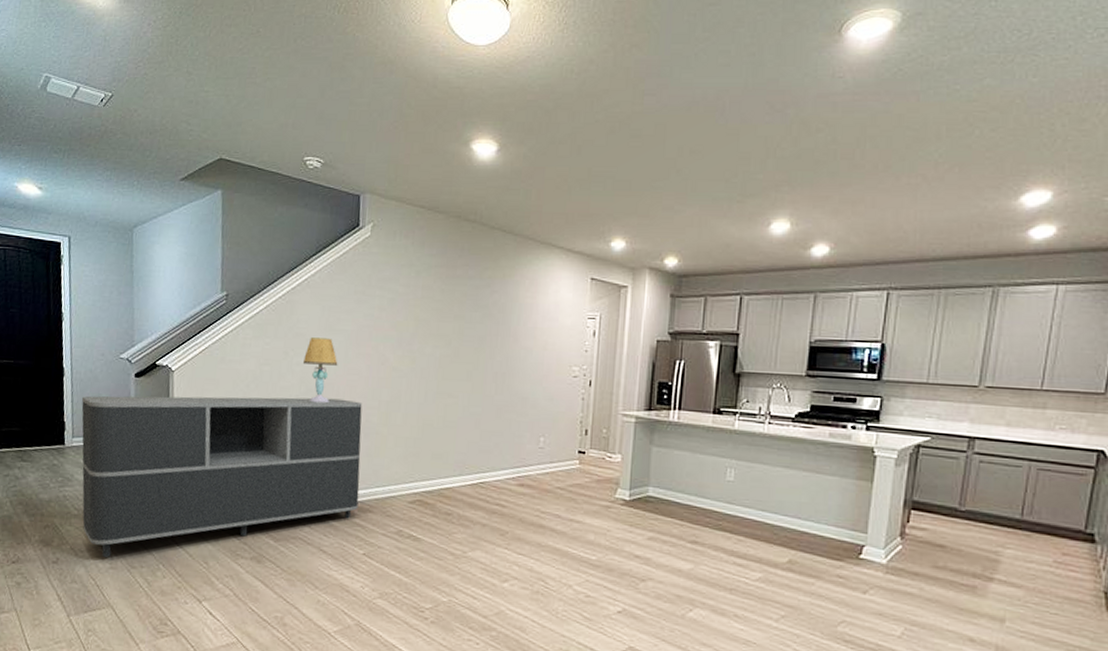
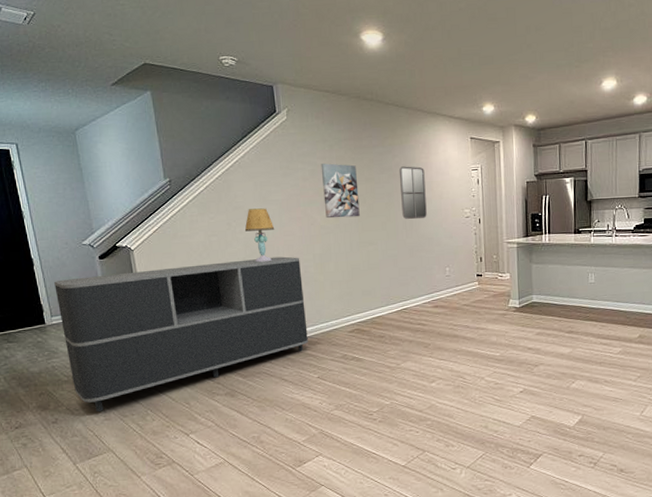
wall art: none [400,292,445,361] -> present [321,163,360,219]
home mirror: none [493,305,528,373] -> present [399,166,427,220]

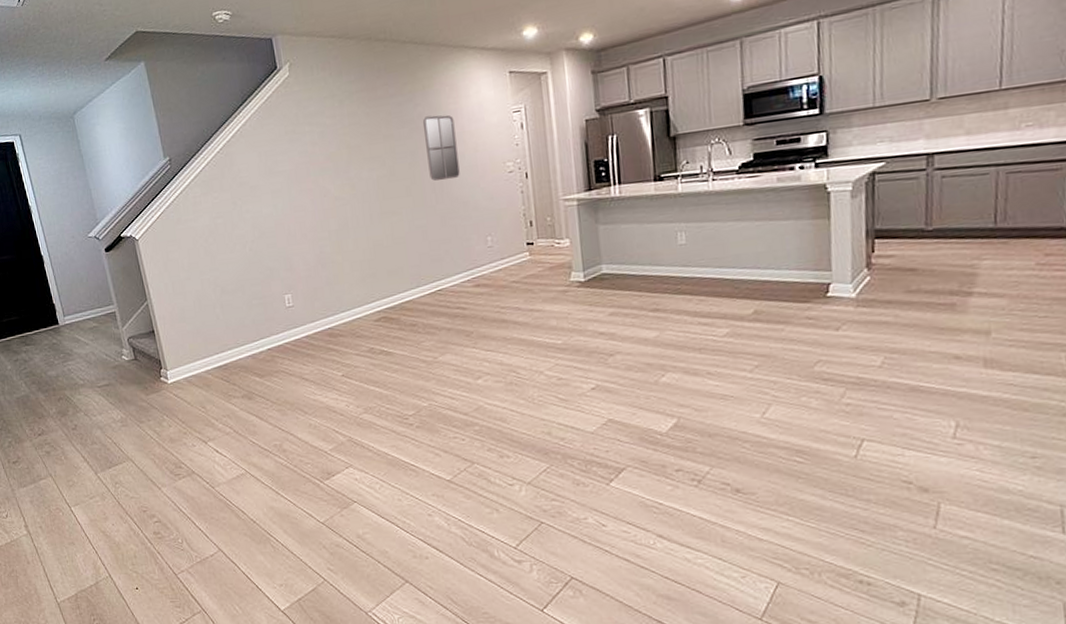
sideboard: present [54,256,308,412] -> none [64,235,329,417]
table lamp: present [244,208,275,263] -> none [251,181,284,245]
wall art: present [321,163,360,219] -> none [330,120,380,188]

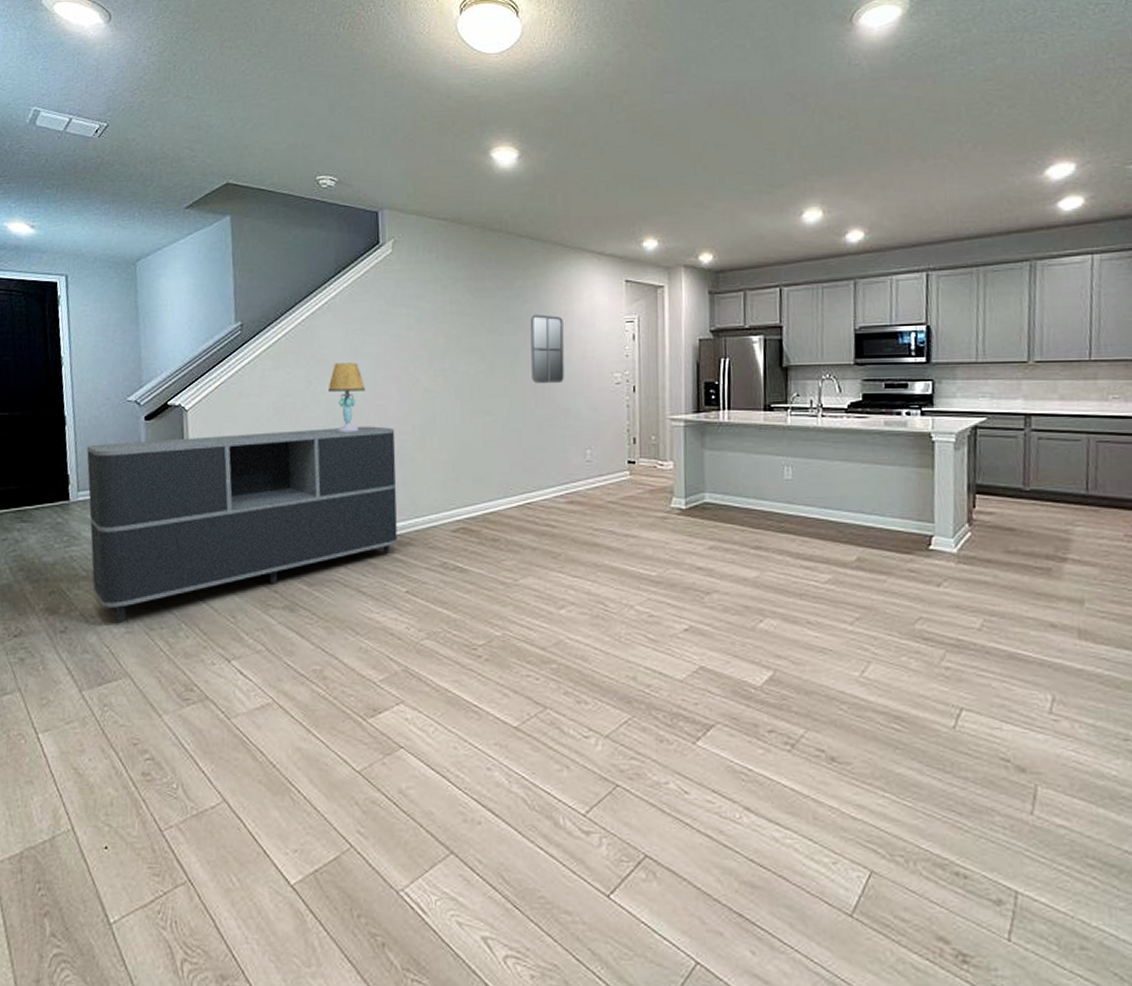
sideboard: none [64,235,329,417] -> present [87,426,398,621]
table lamp: none [251,181,284,245] -> present [327,363,366,433]

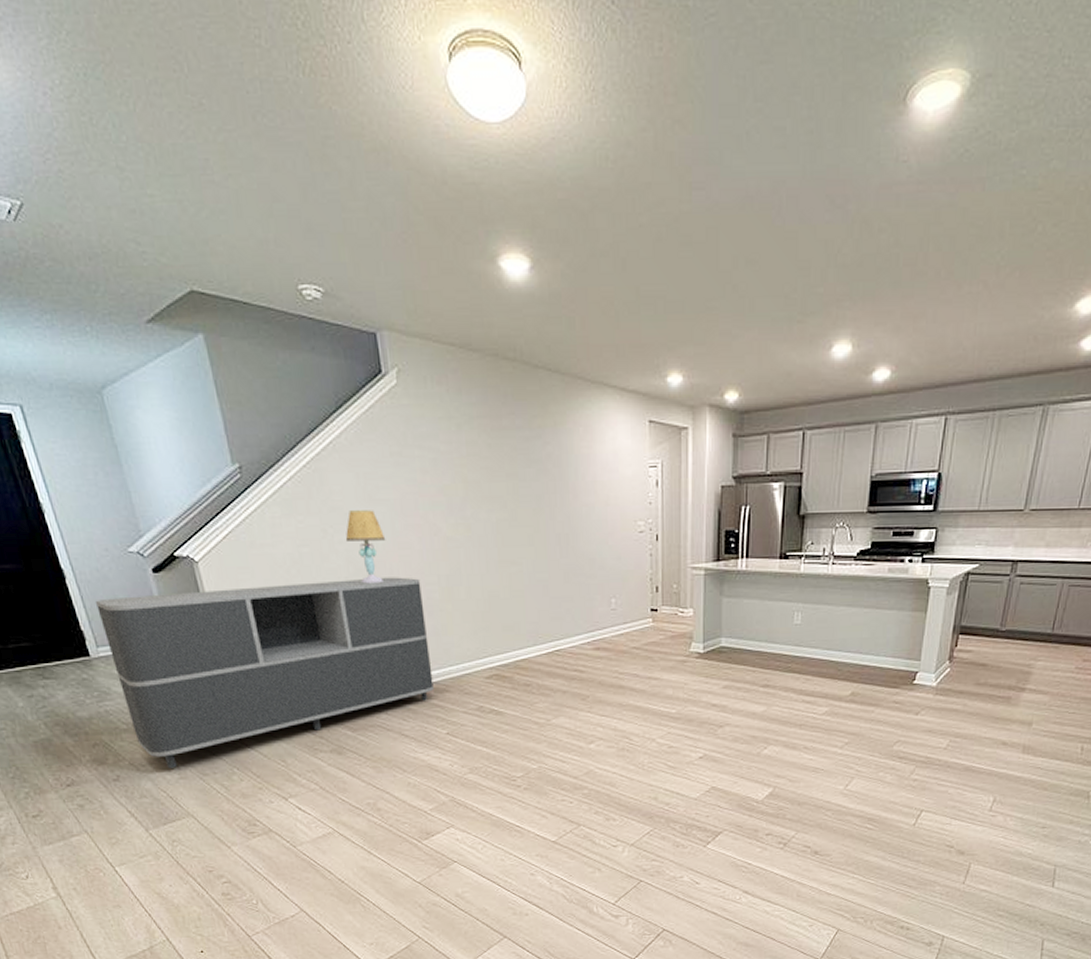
home mirror: present [530,314,564,384] -> none [551,458,588,533]

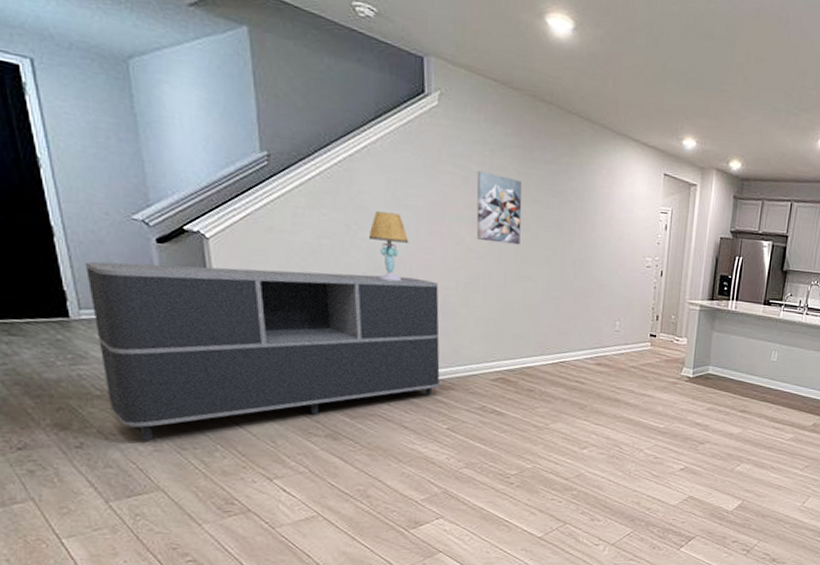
wall art: none [445,450,499,528] -> present [476,171,522,245]

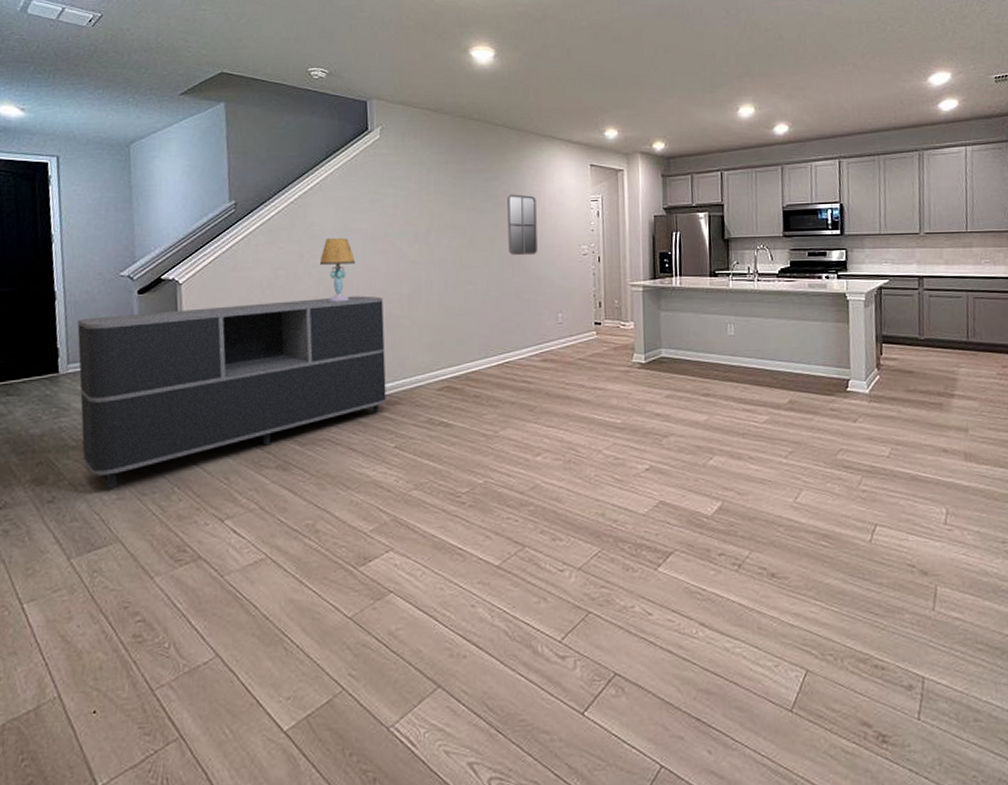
wall art: present [476,171,522,245] -> none [415,189,458,252]
home mirror: none [572,193,605,261] -> present [506,194,537,256]

